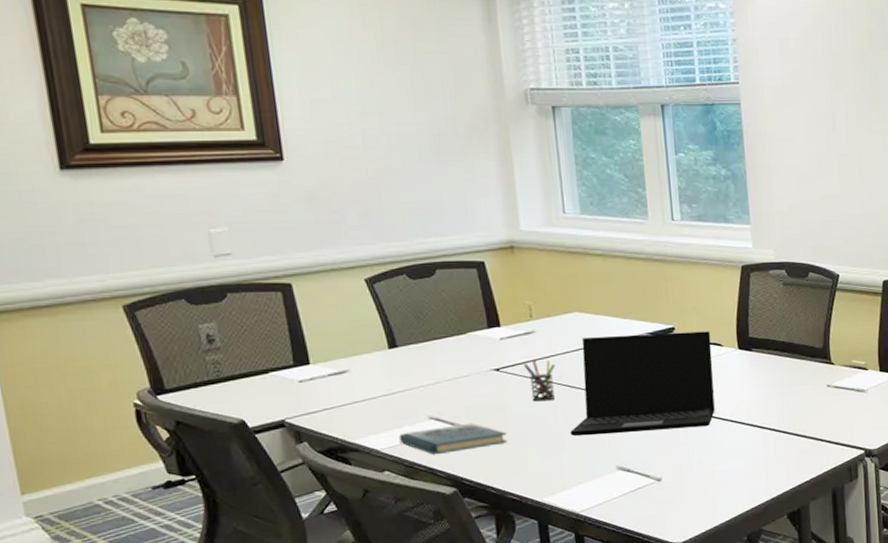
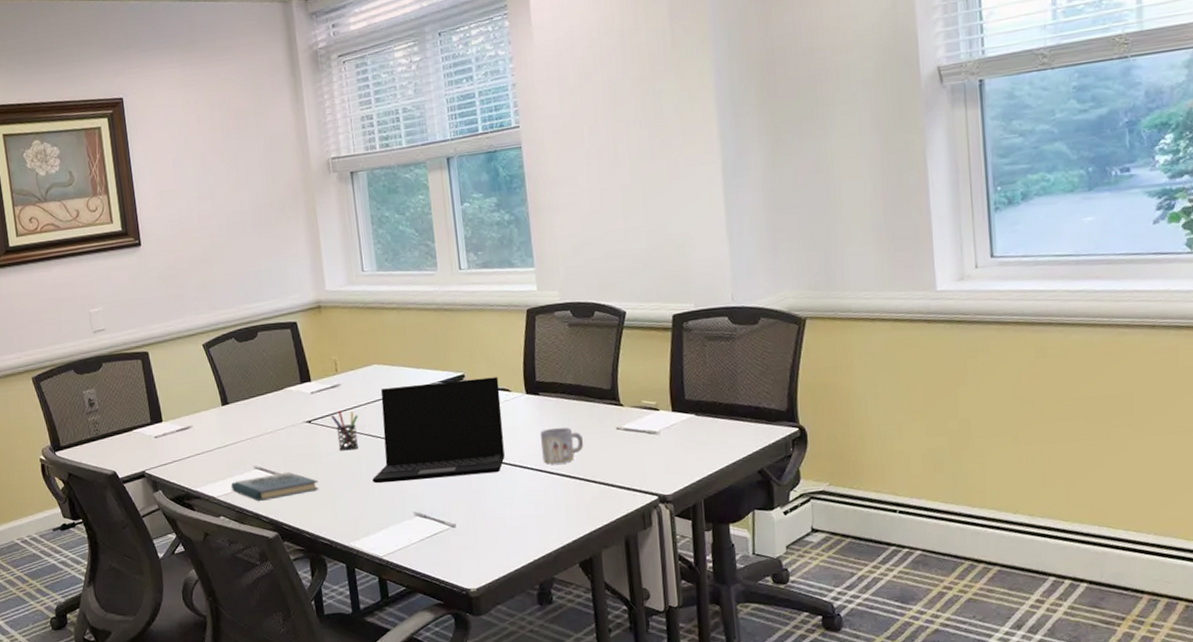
mug: none [752,383,795,419] -> present [540,427,584,464]

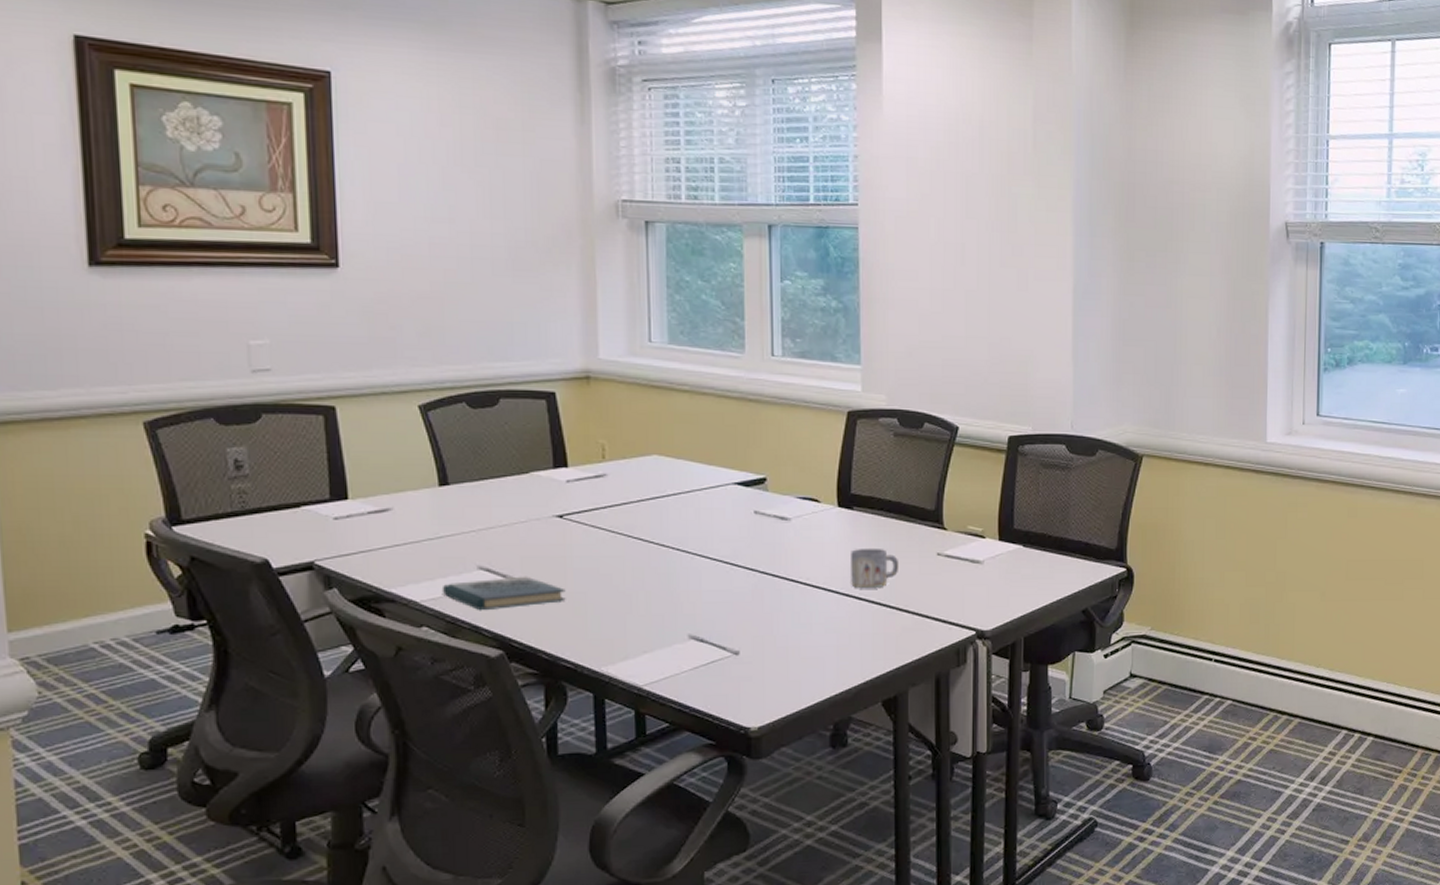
pen holder: present [330,410,359,451] -> none [590,506,627,555]
laptop: present [372,377,505,484] -> none [638,484,807,598]

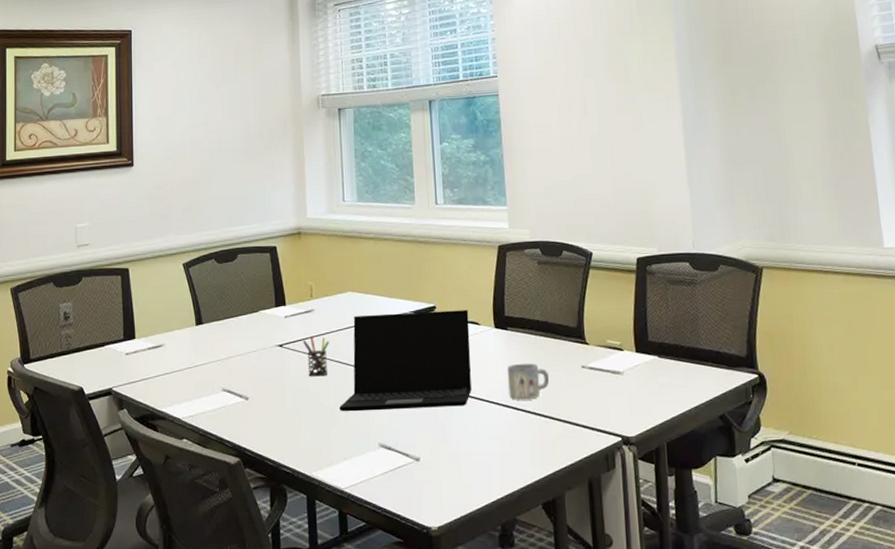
book: present [441,576,566,611] -> none [197,395,285,426]
pen holder: none [590,506,627,555] -> present [302,336,330,377]
laptop: none [638,484,807,598] -> present [339,310,472,412]

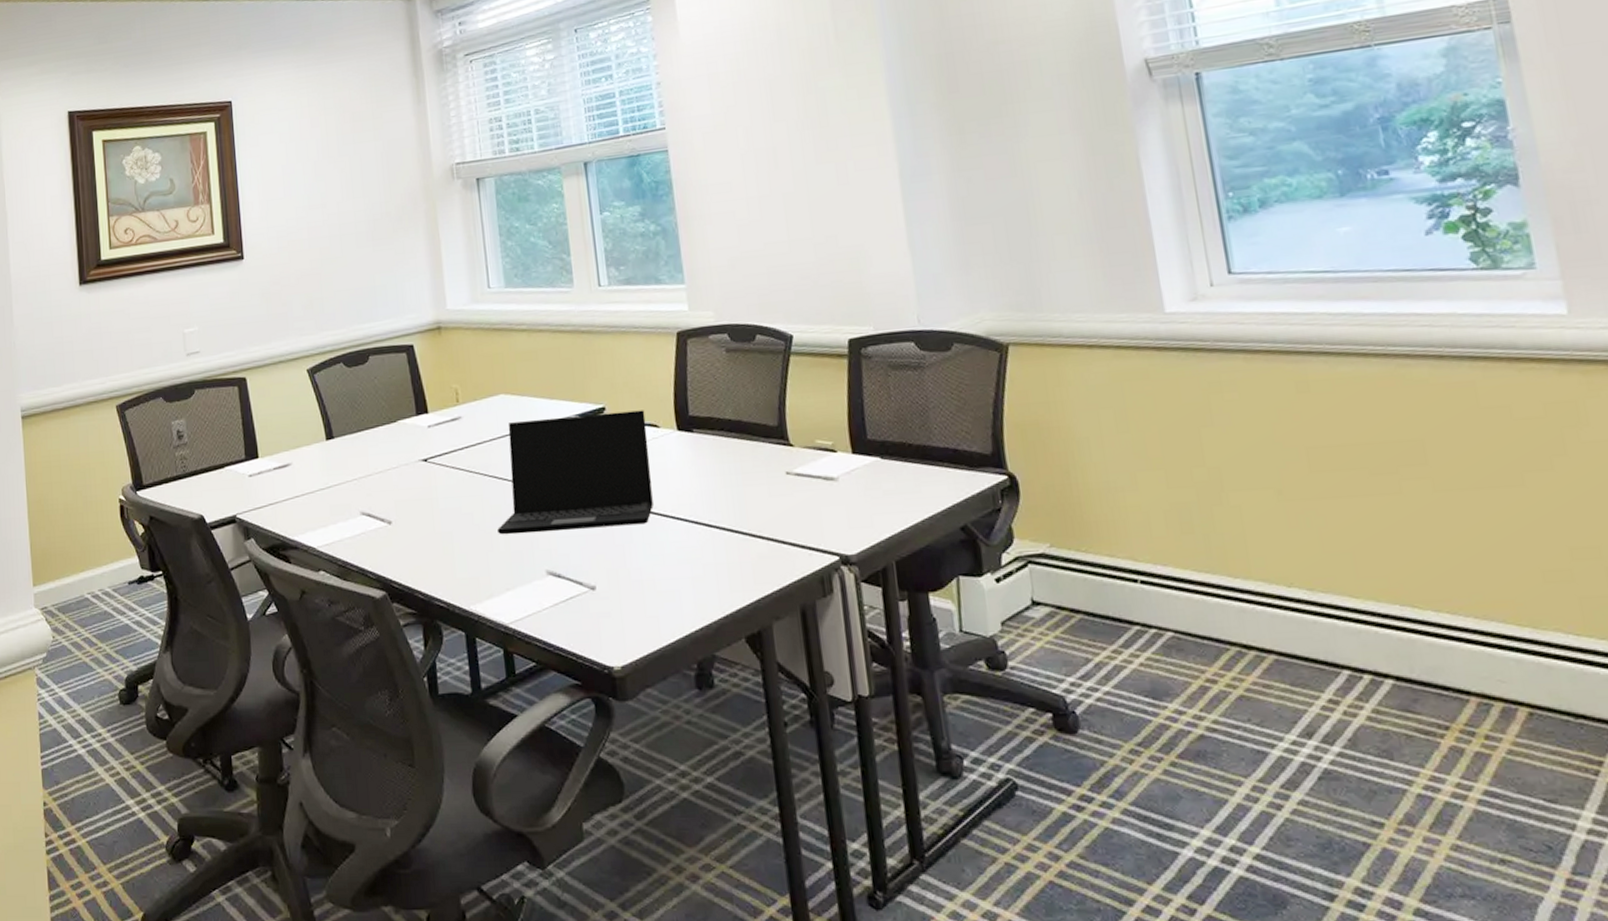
pen holder: present [302,336,330,377] -> none [450,447,483,495]
mug: present [508,363,550,400] -> none [695,471,748,515]

